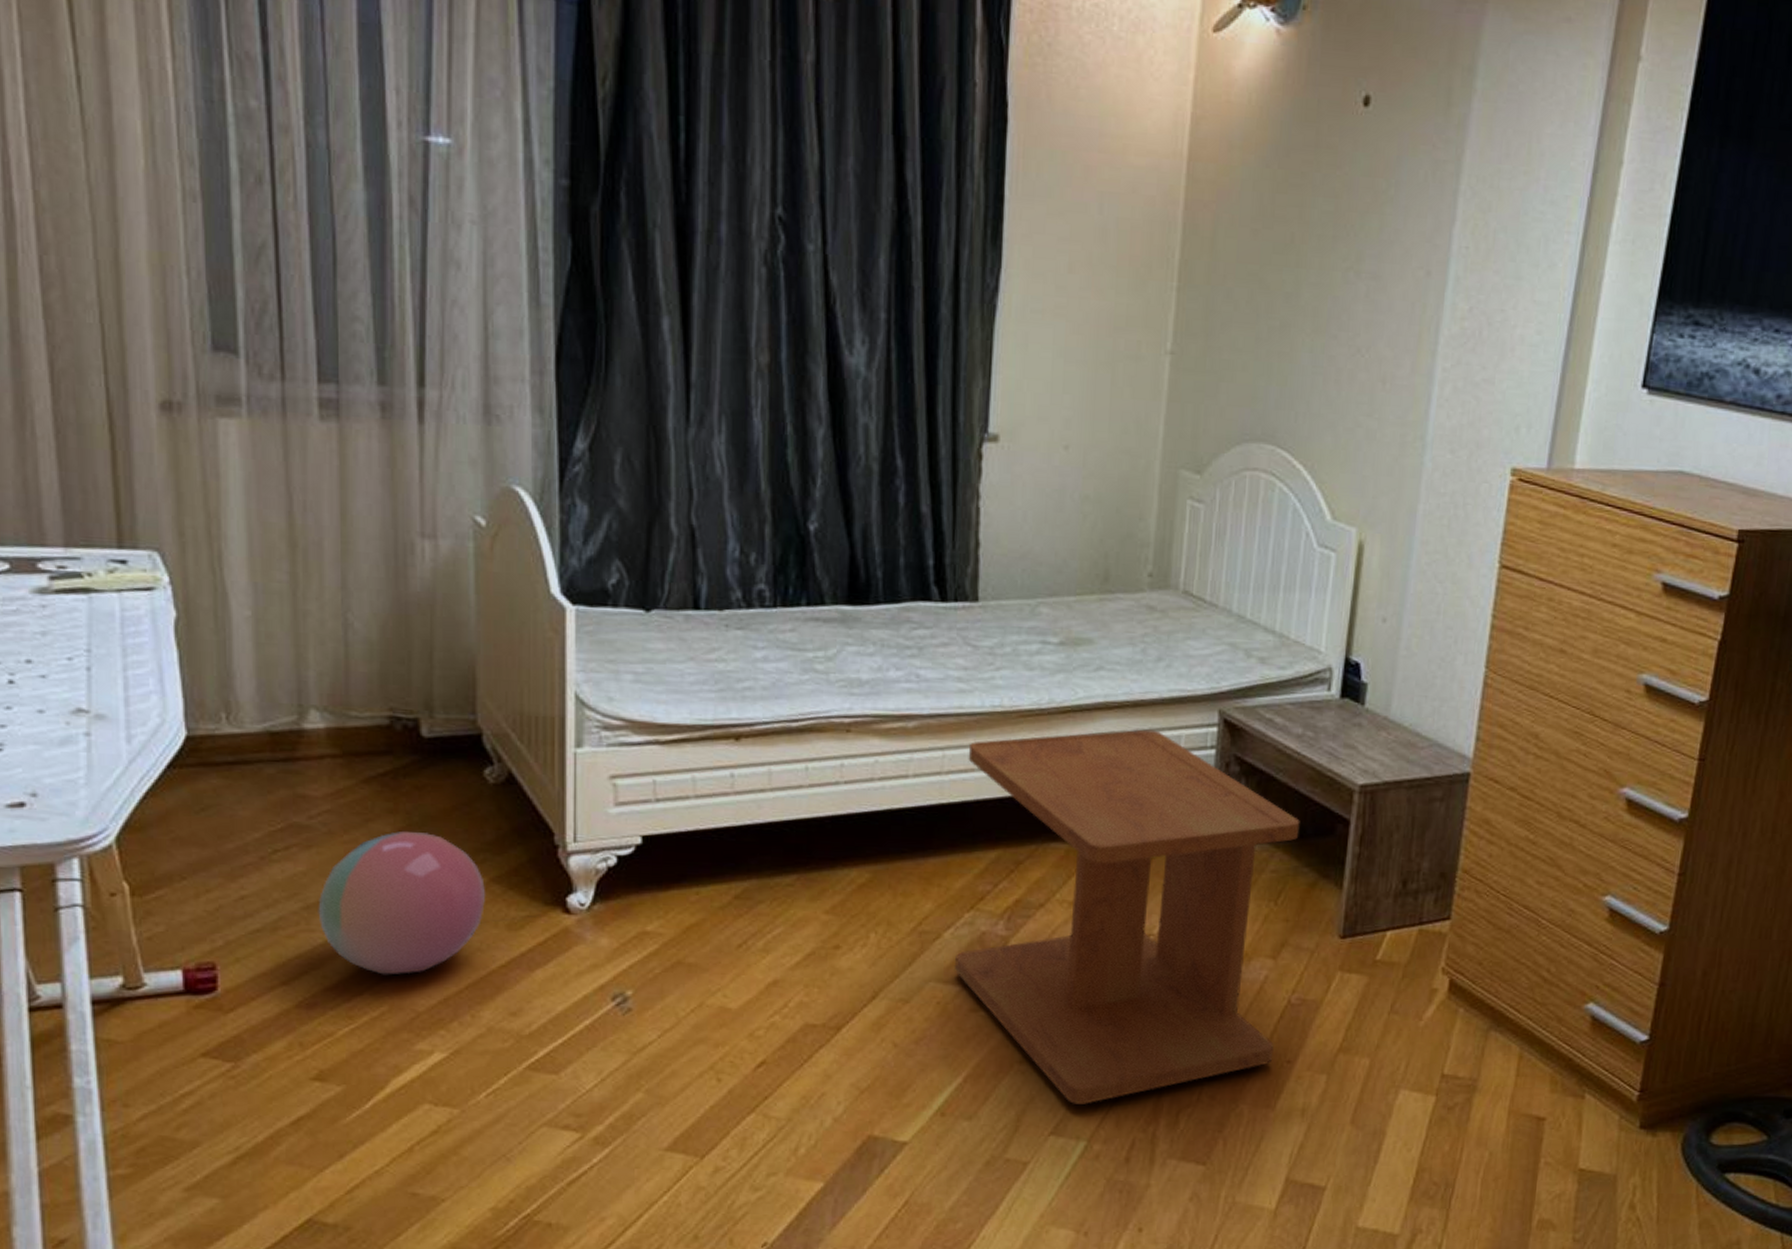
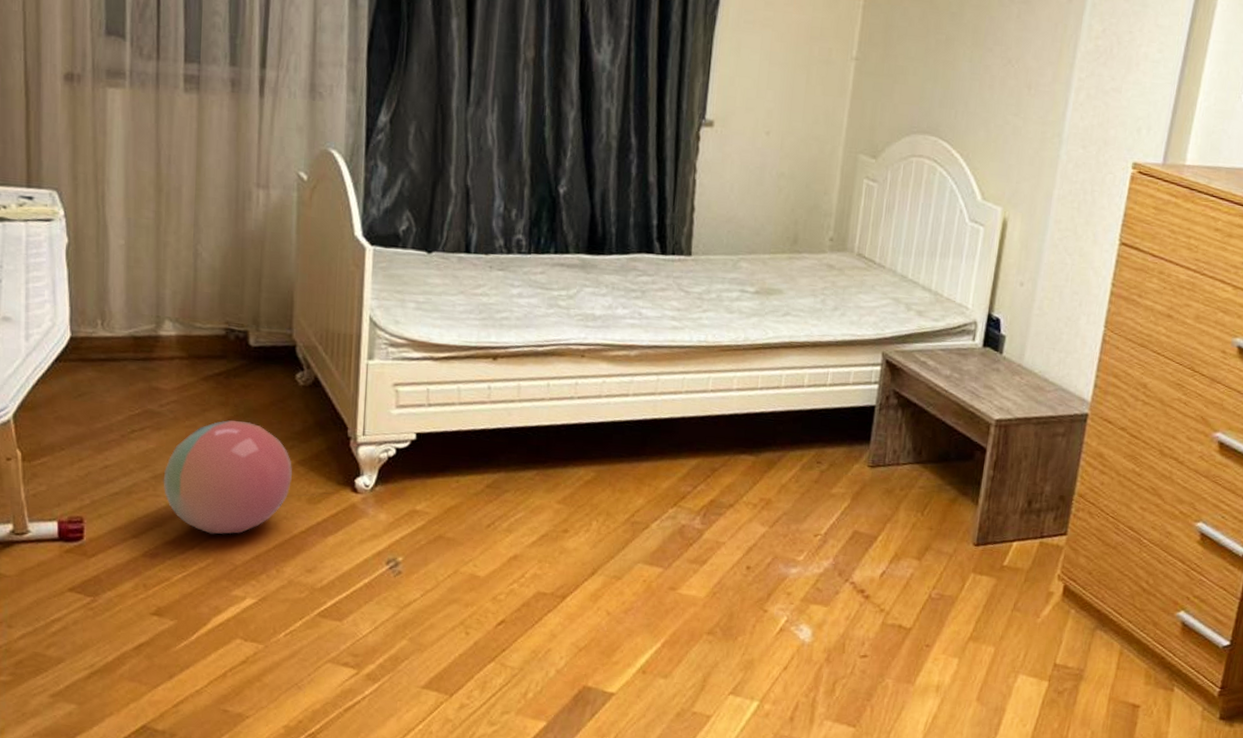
side table: present [954,729,1300,1104] -> none [658,365,945,671]

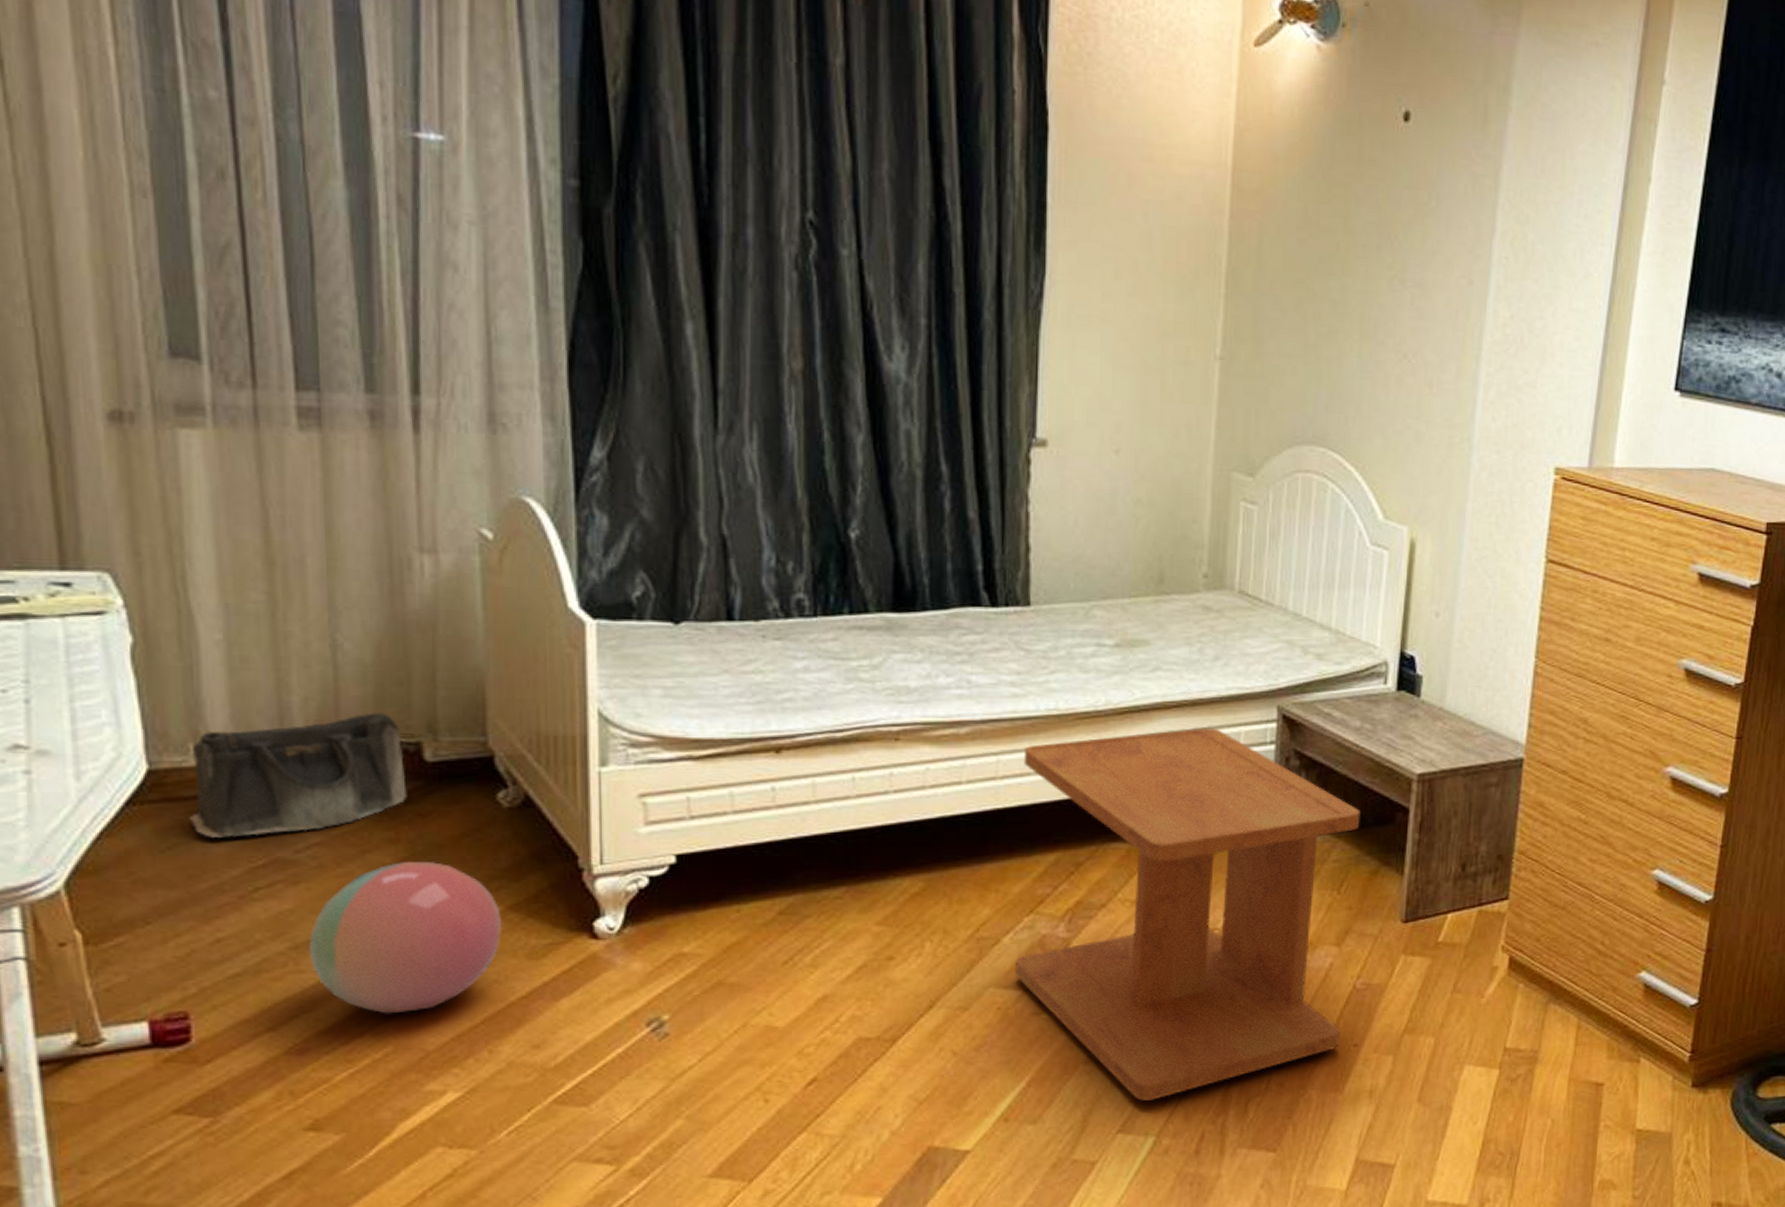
saddlebag: none [93,306,236,391] -> present [188,712,407,837]
side table: none [658,365,945,671] -> present [1014,727,1361,1101]

